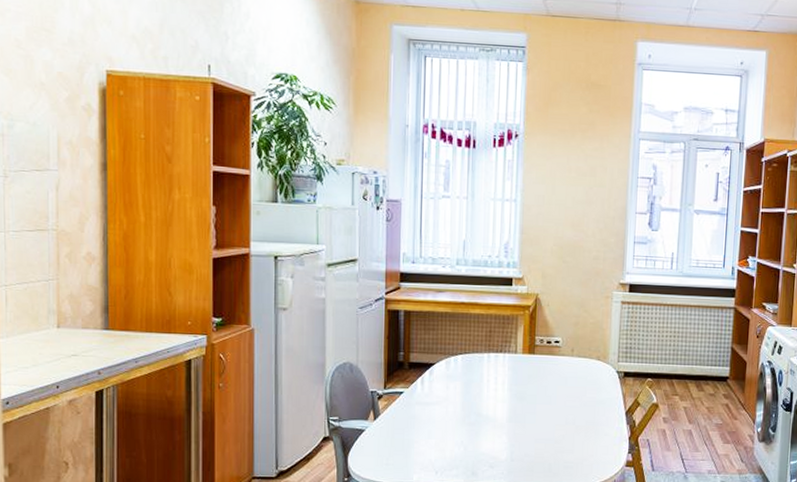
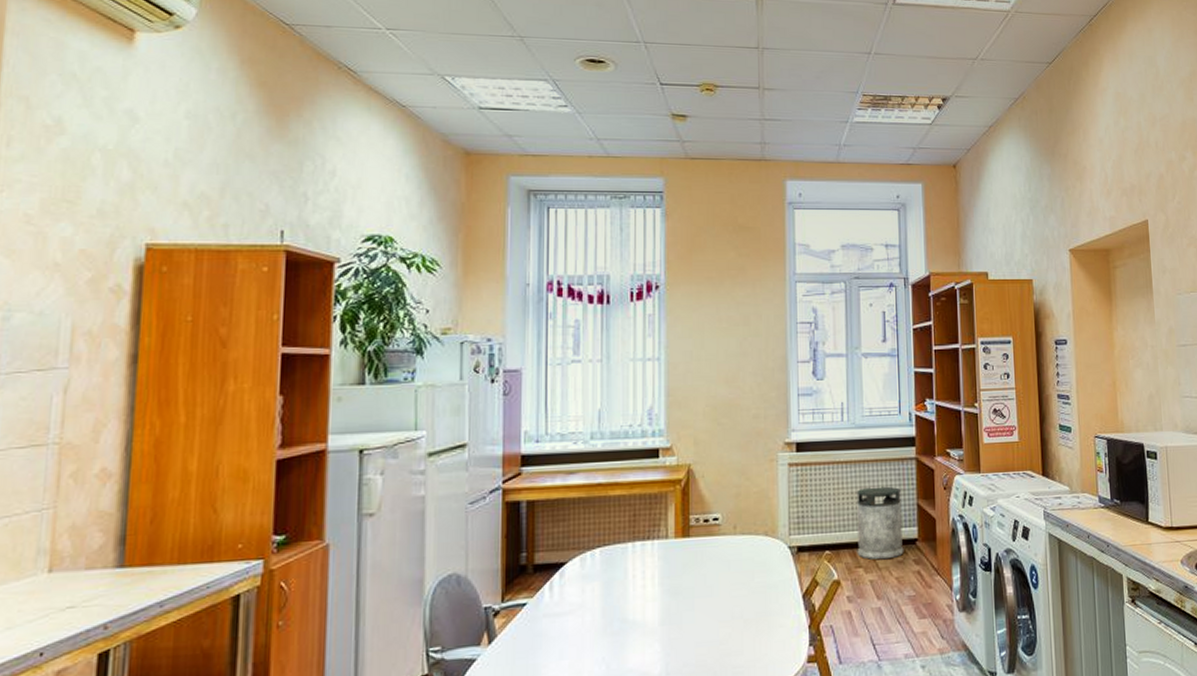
trash bin: none [675,329,718,391] -> present [856,486,904,560]

